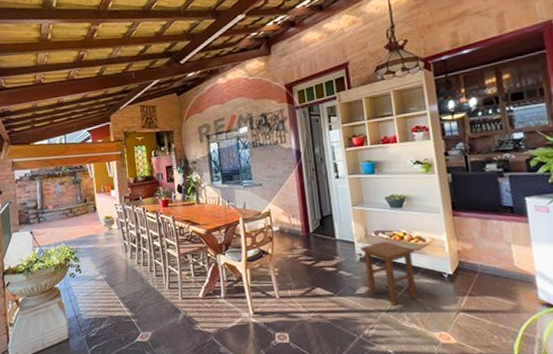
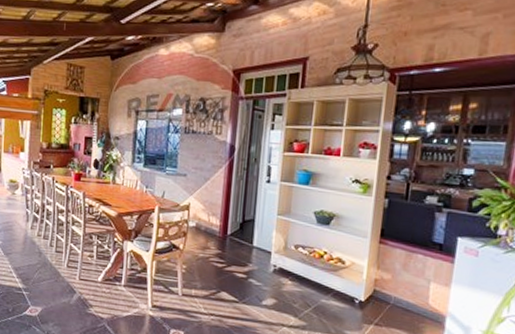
stool: present [359,241,418,305] -> none [275,256,332,322]

